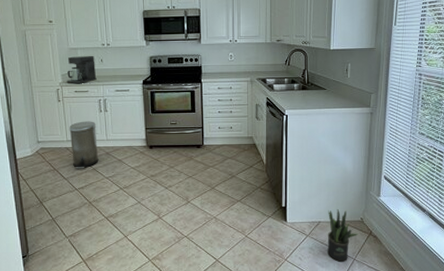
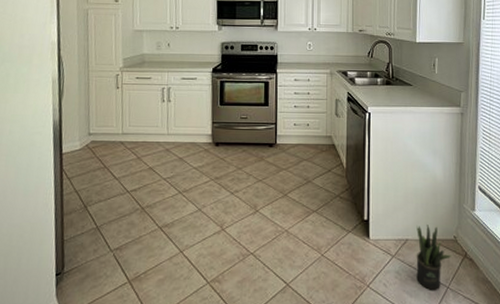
coffee maker: present [66,55,97,84] -> none [128,38,162,70]
pedal bin: present [69,121,99,169] -> none [126,112,157,168]

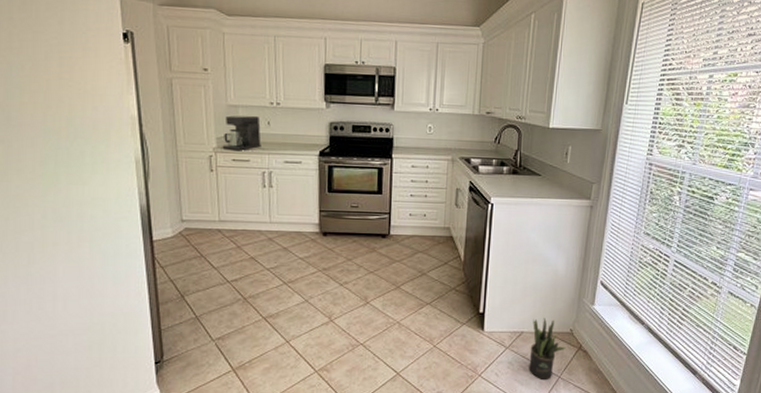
coffee maker: none [128,38,162,70] -> present [222,115,261,151]

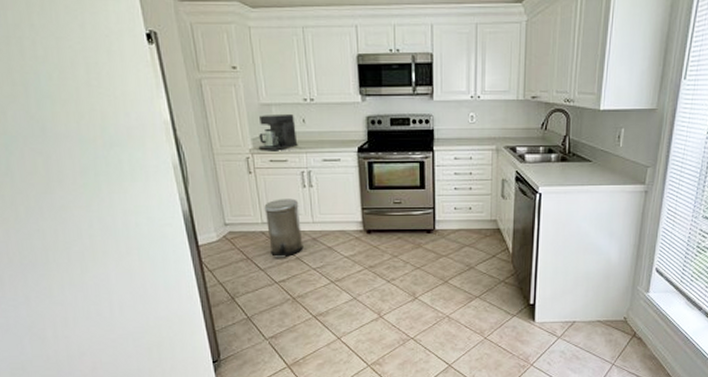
pedal bin: none [223,197,259,257] -> present [264,198,303,258]
potted plant: present [529,318,566,379] -> none [581,307,620,367]

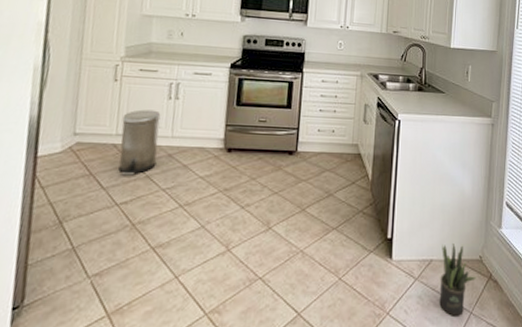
coffee maker: present [258,113,298,151] -> none [130,25,174,61]
potted plant: none [581,307,620,367] -> present [439,244,477,316]

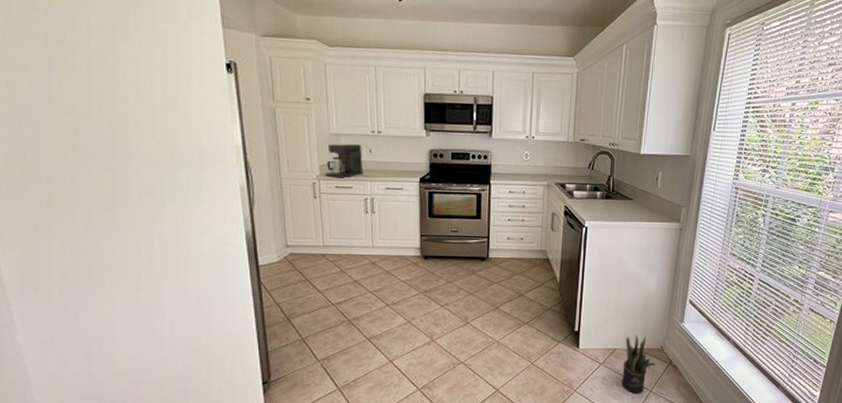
pedal bin: present [118,109,161,176] -> none [327,223,362,281]
coffee maker: none [130,25,174,61] -> present [325,143,363,178]

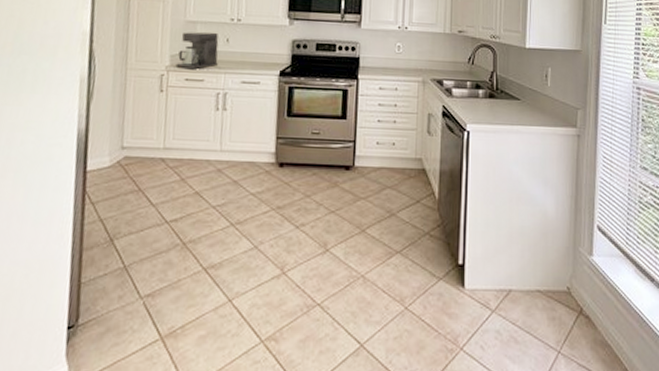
potted plant: present [622,335,657,393] -> none [521,272,564,355]

